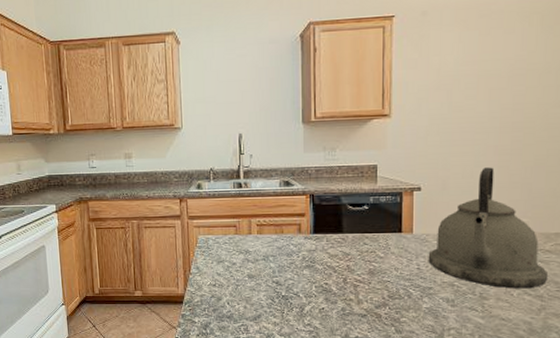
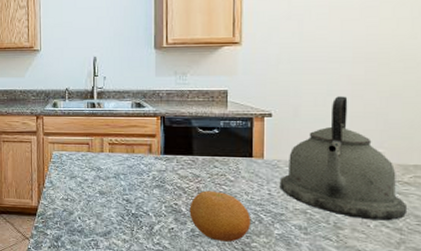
fruit: none [340,268,401,318] -> present [189,190,251,242]

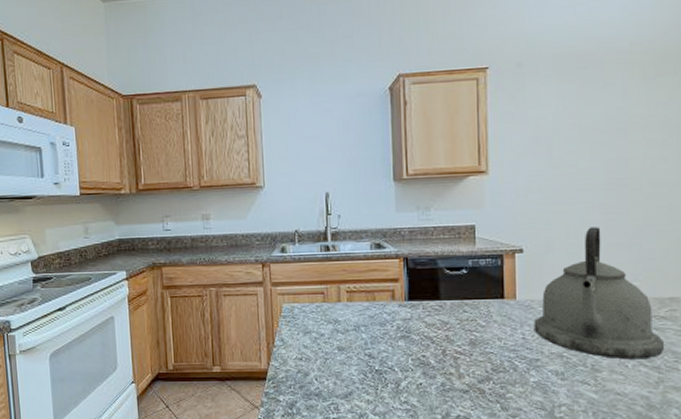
fruit: present [189,190,251,242] -> none [438,338,506,394]

